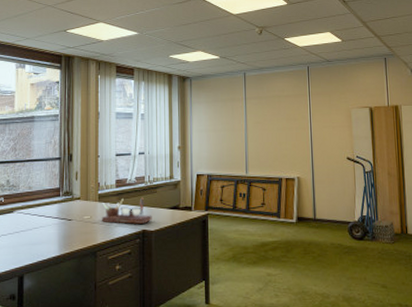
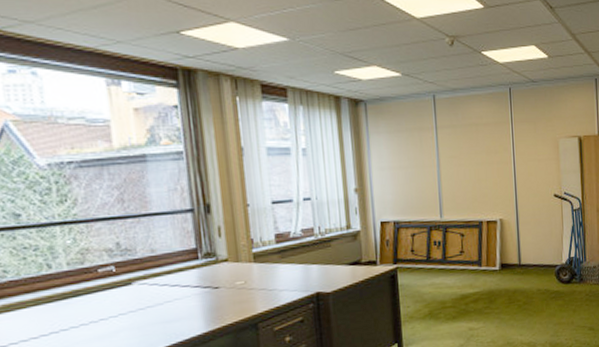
desk organizer: present [101,197,152,224] -> none [259,253,328,288]

